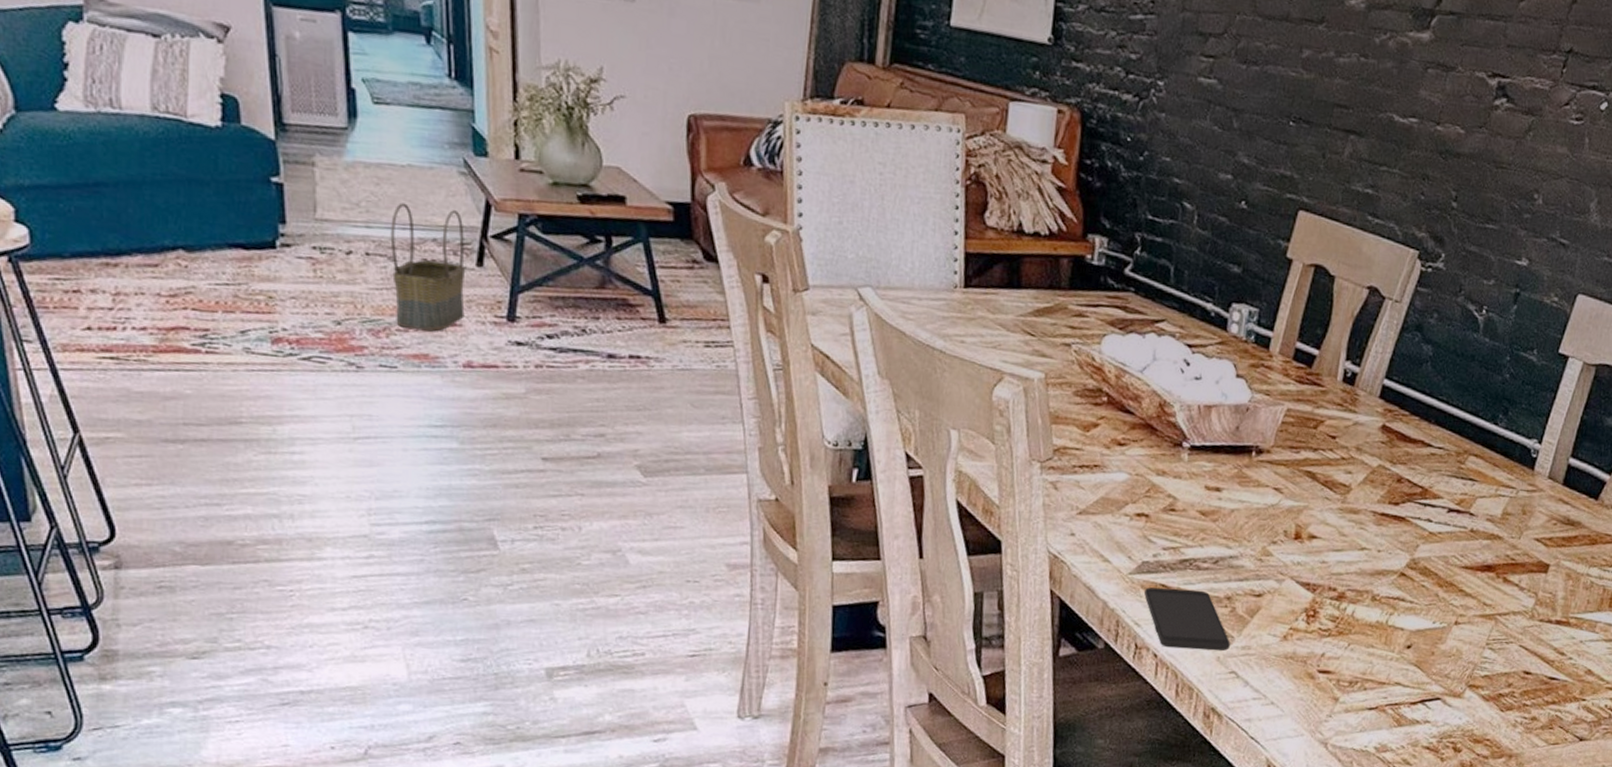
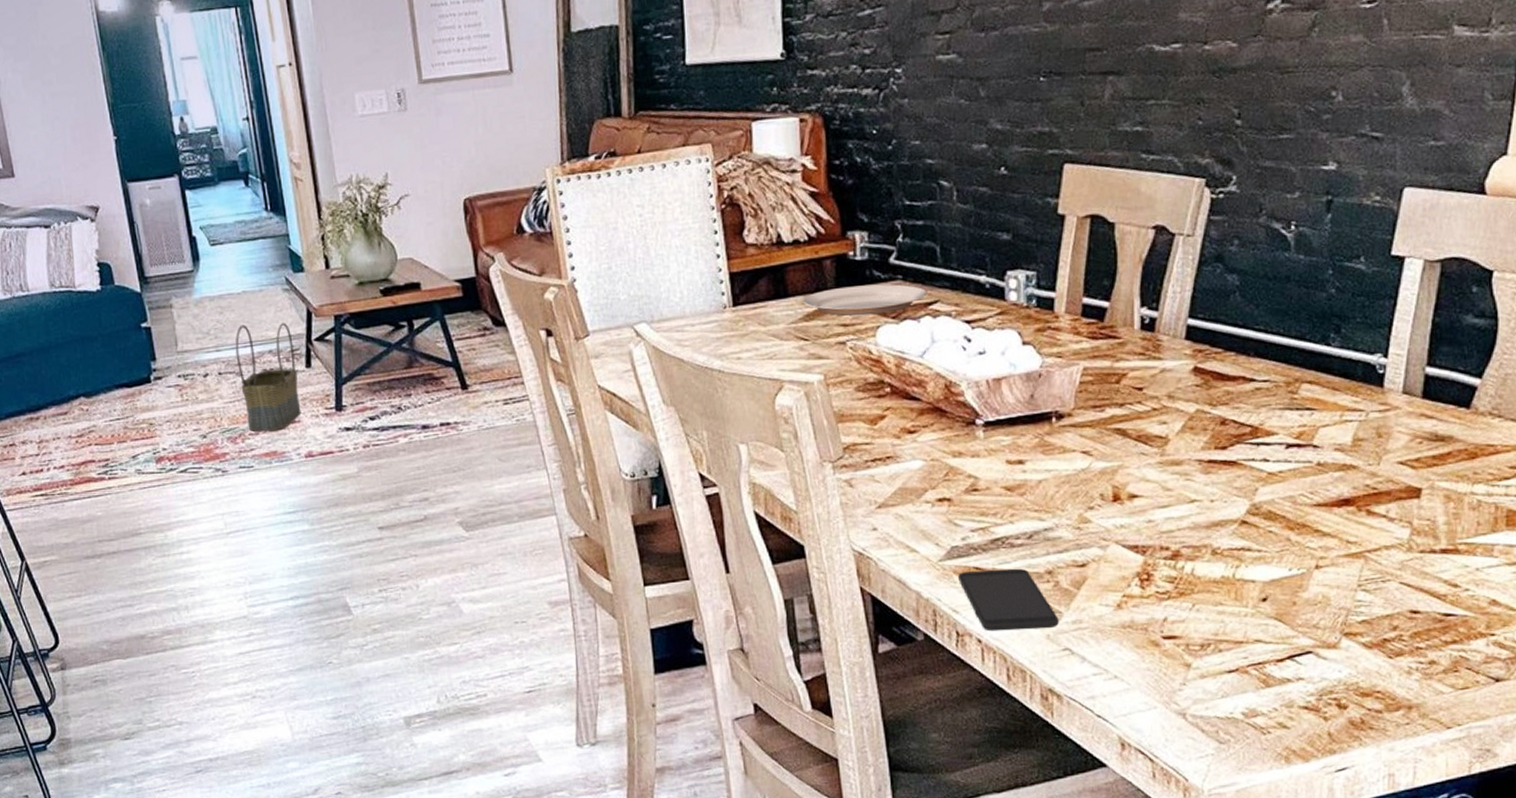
plate: none [1035,288,1156,323] -> present [803,284,927,316]

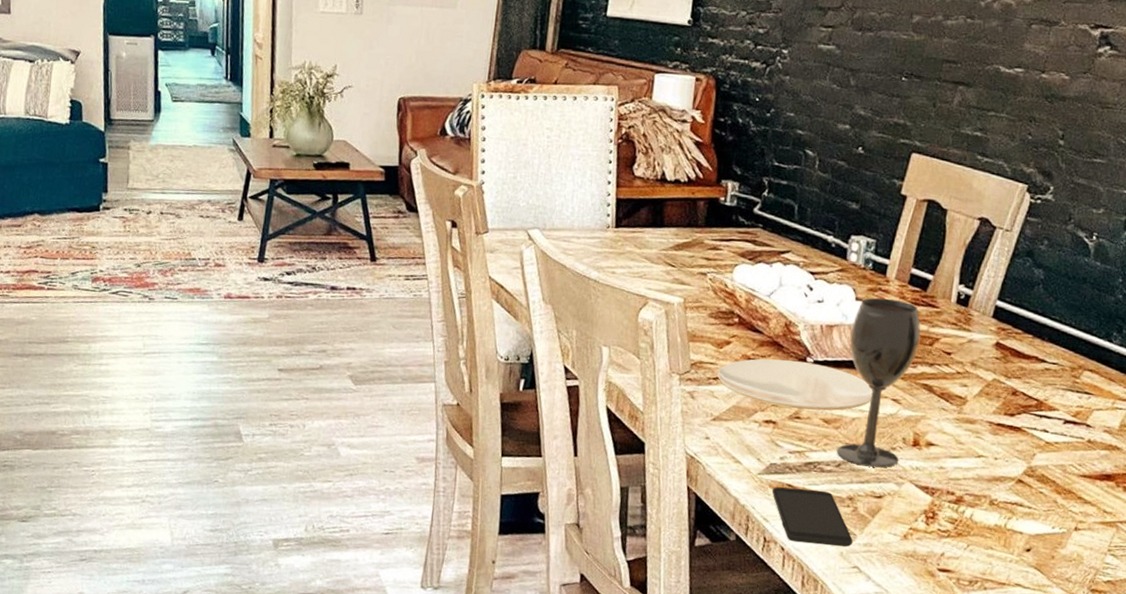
basket: present [235,323,301,431] -> none [178,174,231,270]
plate: present [803,284,927,316] -> none [675,226,782,254]
plate: none [874,425,1058,481] -> present [717,358,873,411]
wine glass: none [1022,336,1105,533] -> present [836,297,921,468]

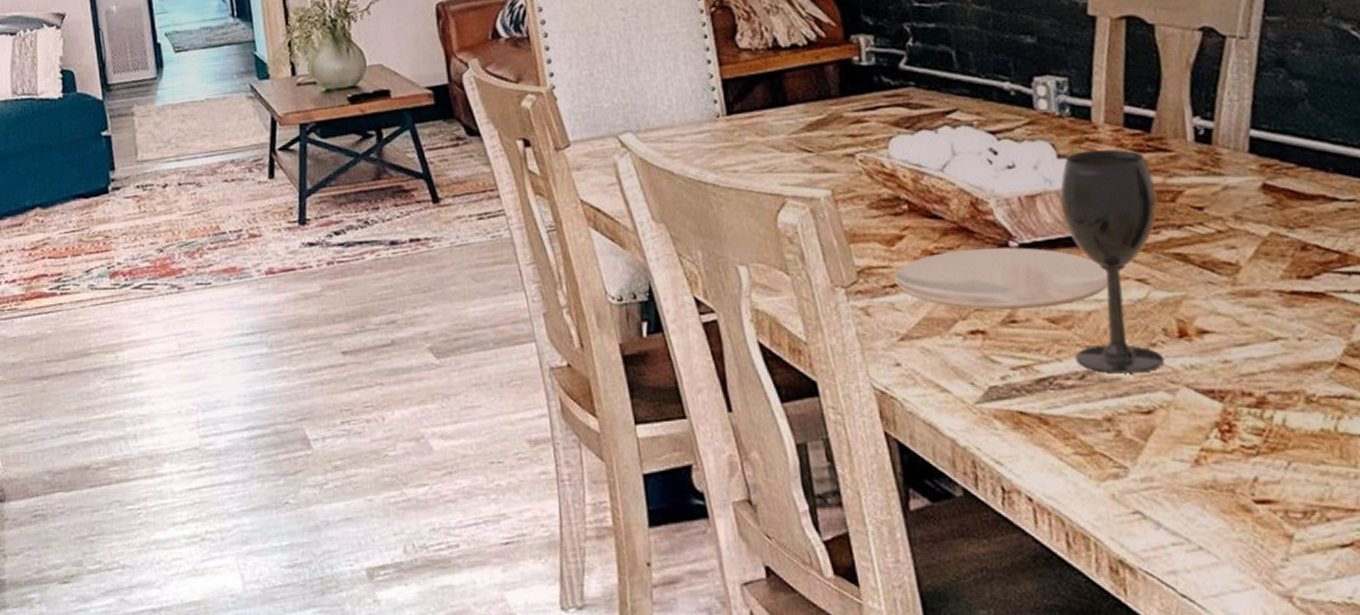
mobile phone: present [772,487,853,547] -> none [999,413,1125,488]

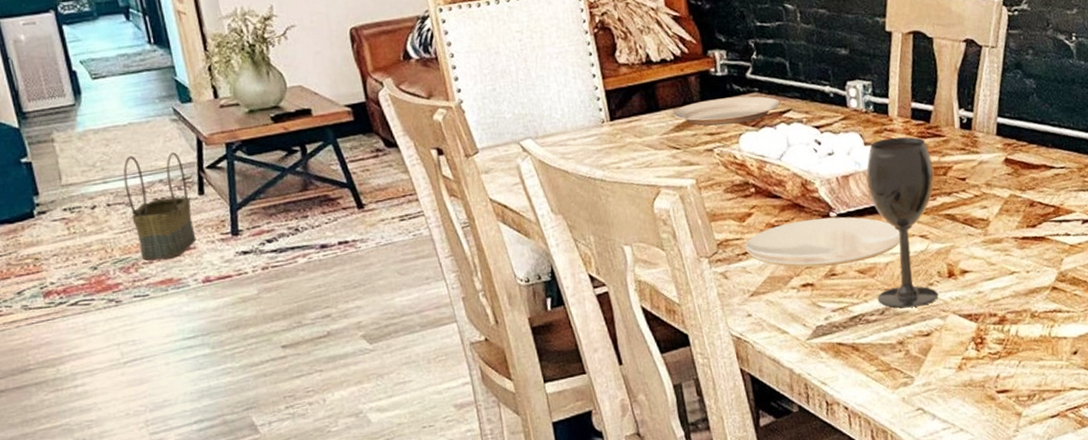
basket: none [196,131,263,246] -> present [123,152,196,260]
plate: none [804,91,944,126] -> present [673,96,781,126]

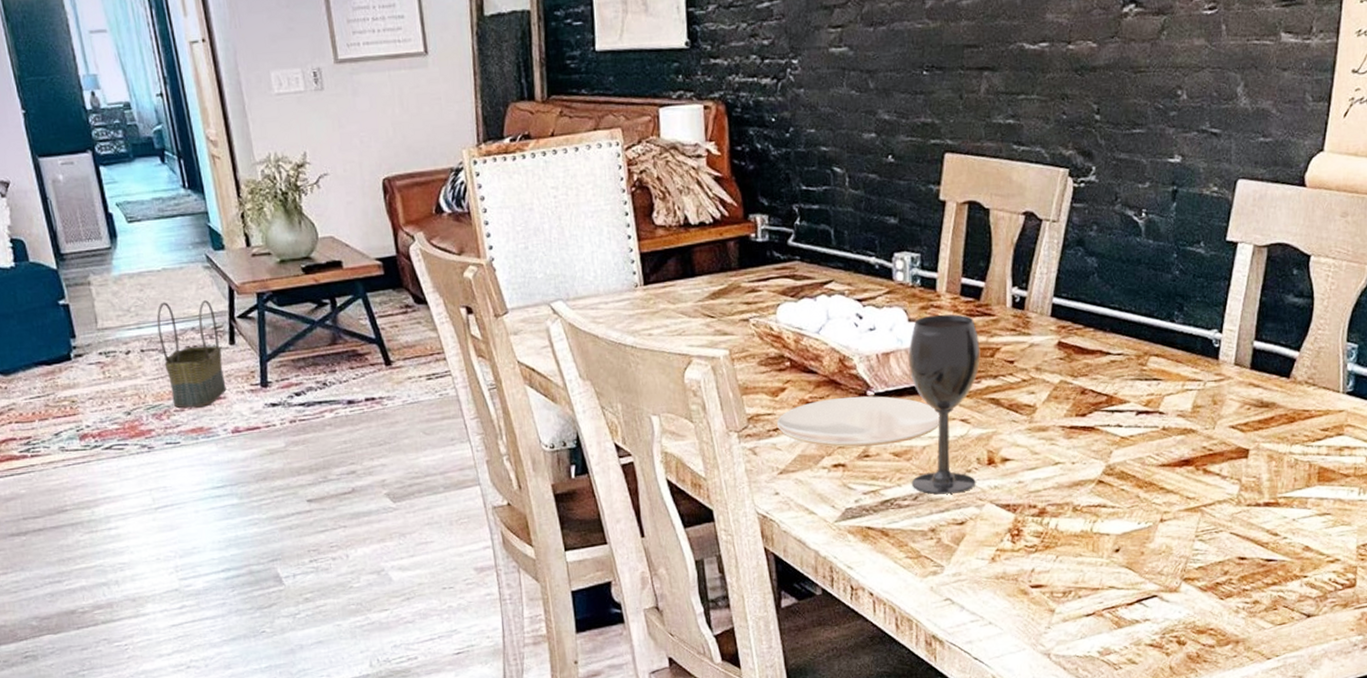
plate: present [673,96,781,126] -> none [709,264,823,294]

